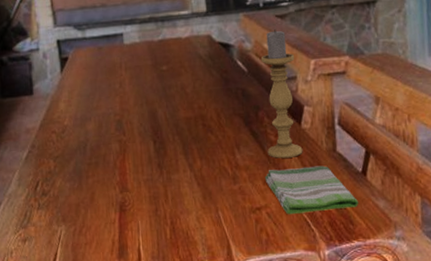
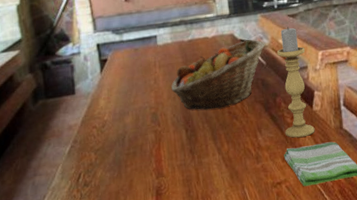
fruit basket: none [139,42,248,120] -> present [171,39,265,110]

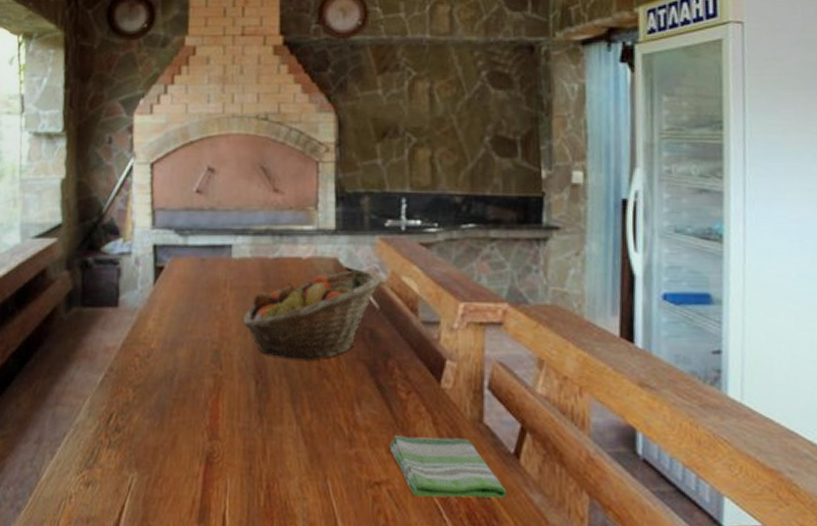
candle holder: present [276,27,315,138] -> none [395,260,441,424]

